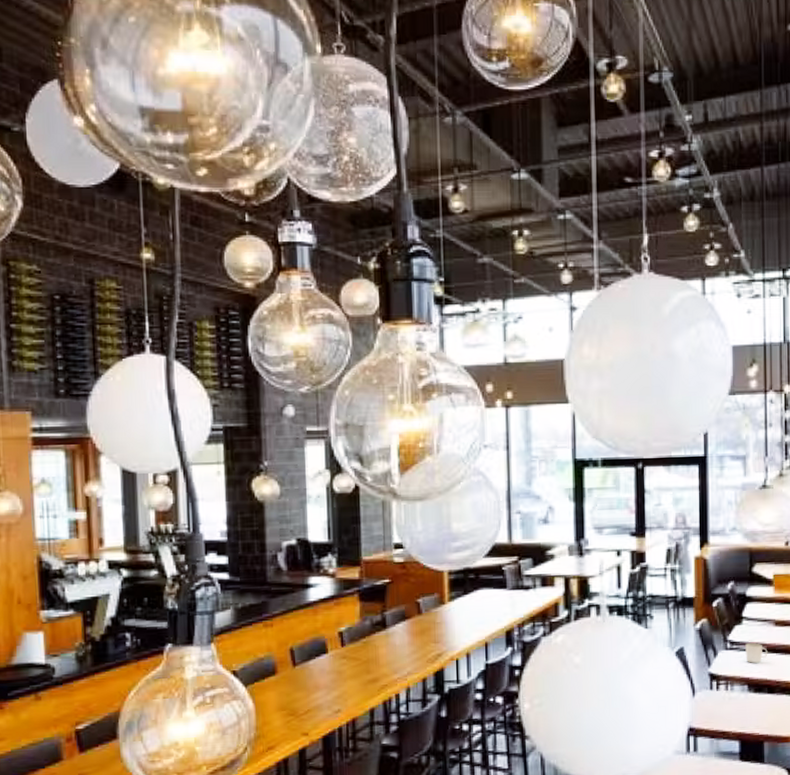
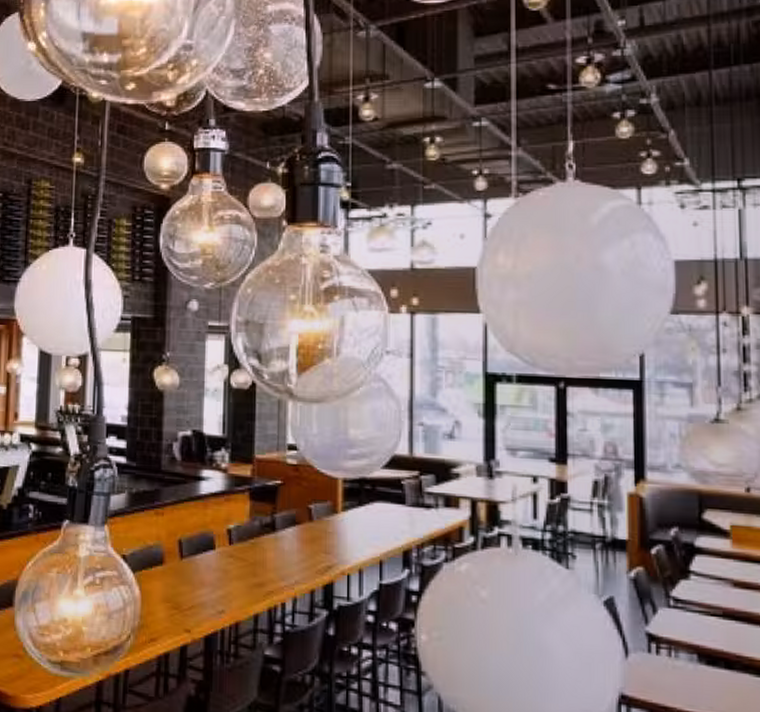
mug: present [745,643,768,664] -> none [694,603,724,630]

